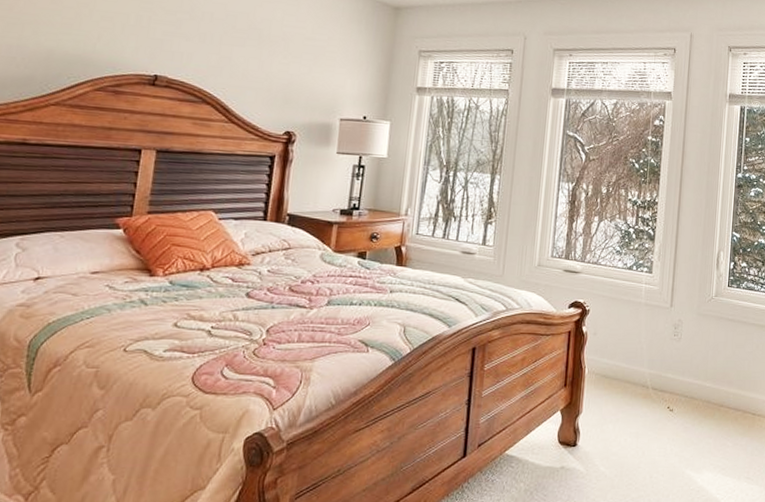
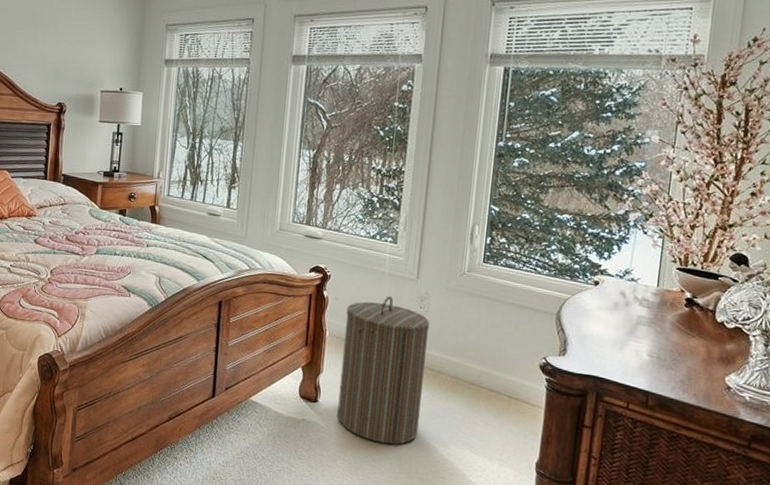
laundry hamper: none [596,326,683,480] -> present [337,296,430,445]

